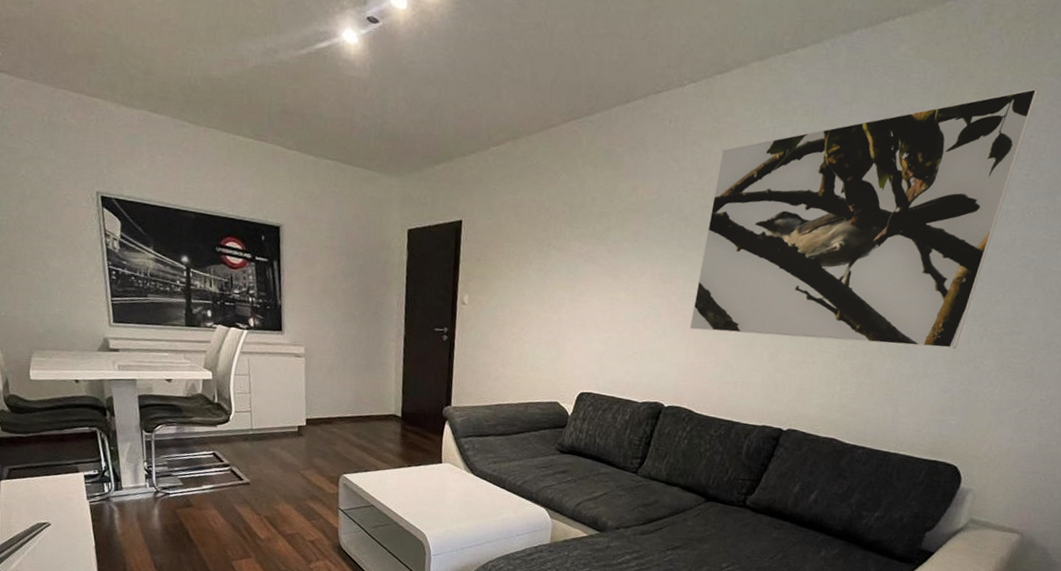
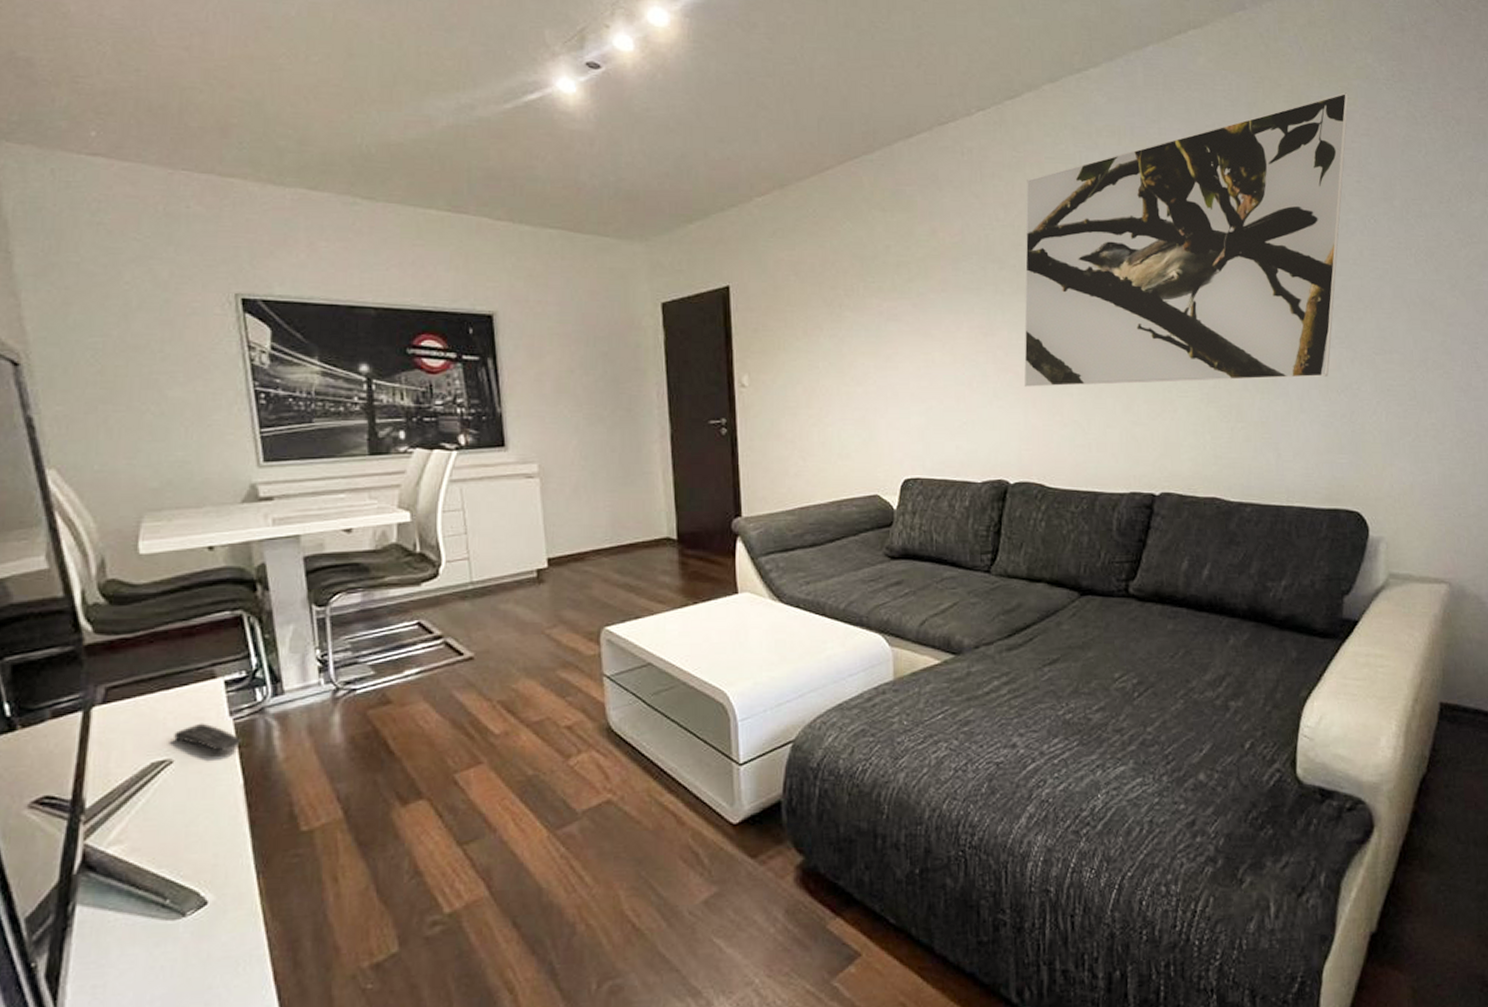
remote control: none [52,501,95,524] -> present [174,723,242,753]

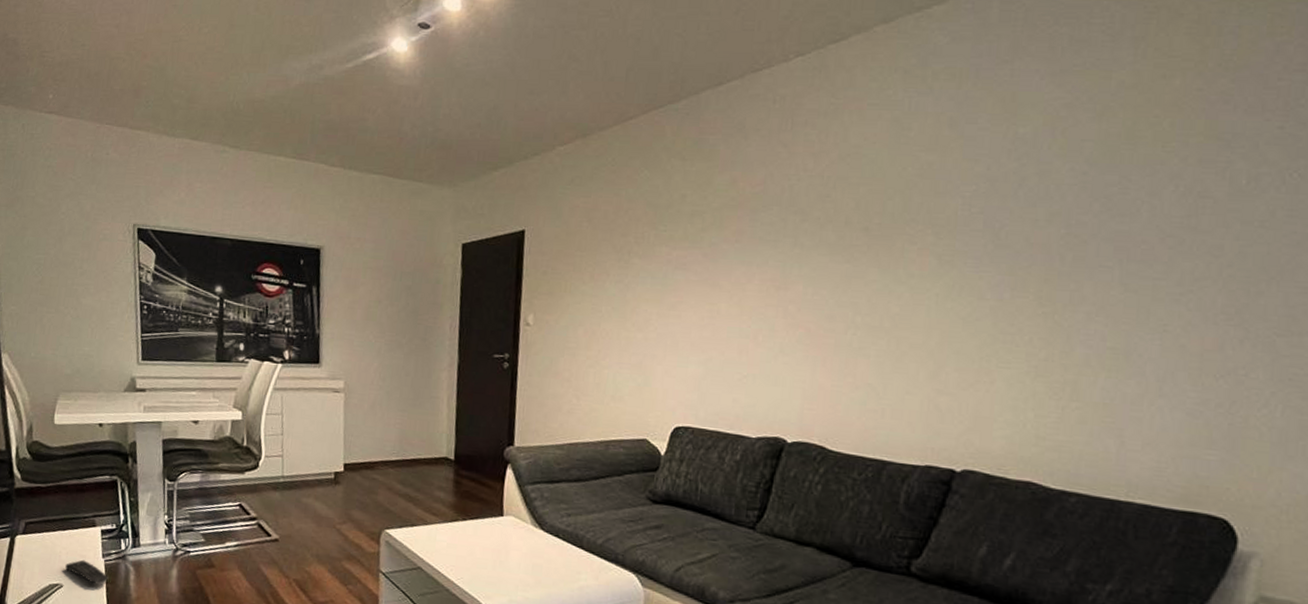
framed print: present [1023,92,1349,387] -> none [814,20,1281,358]

